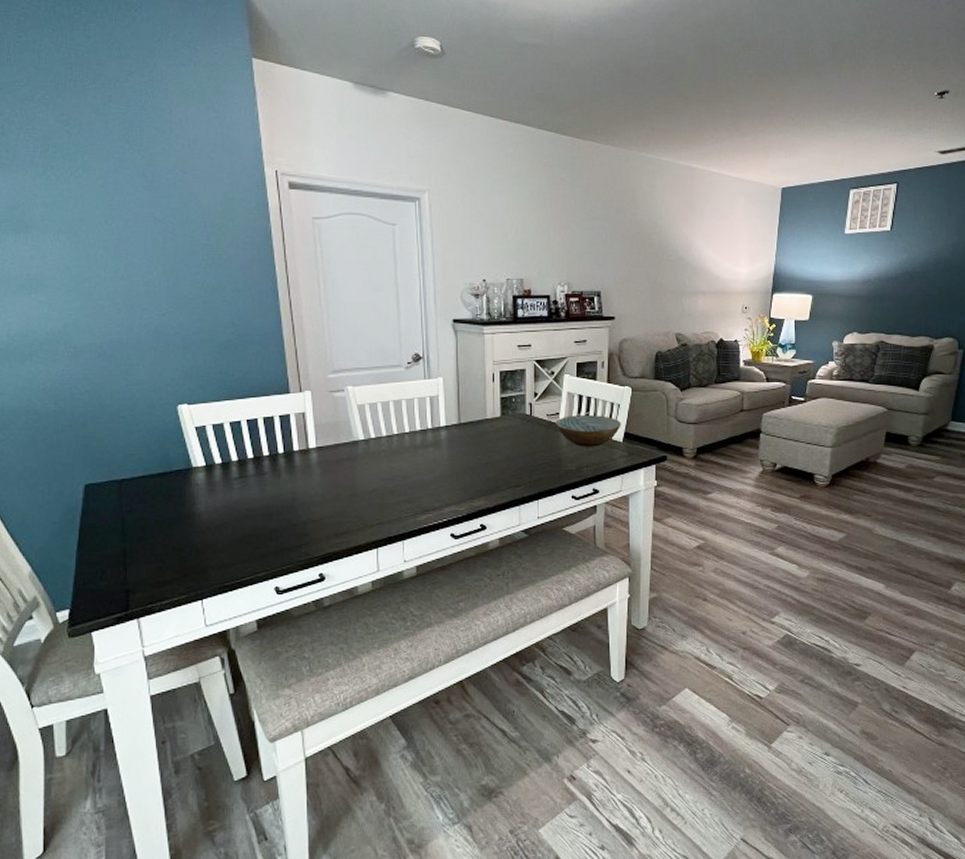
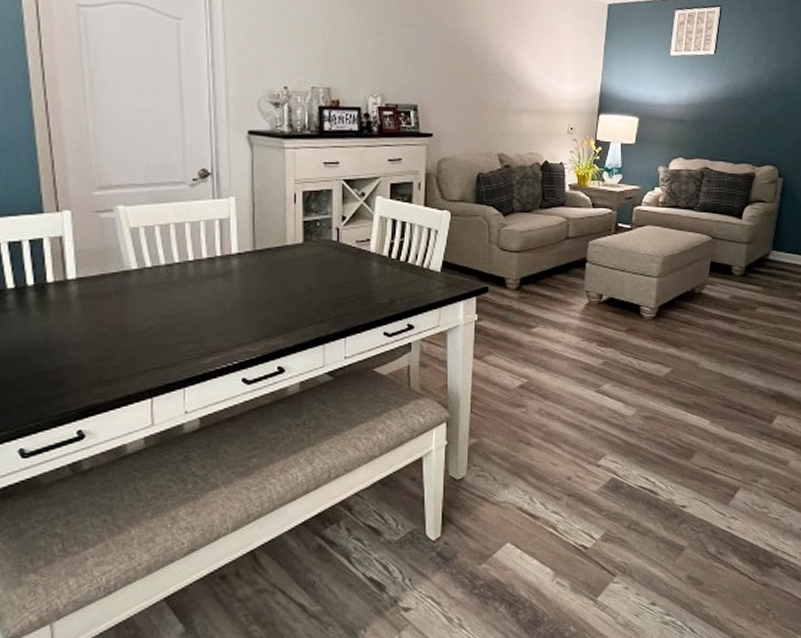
bowl: present [556,415,621,447] -> none [366,242,439,278]

